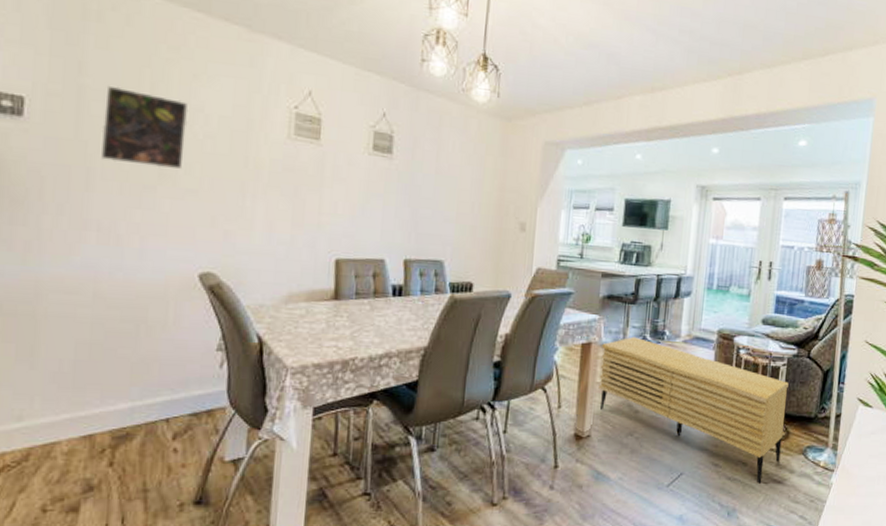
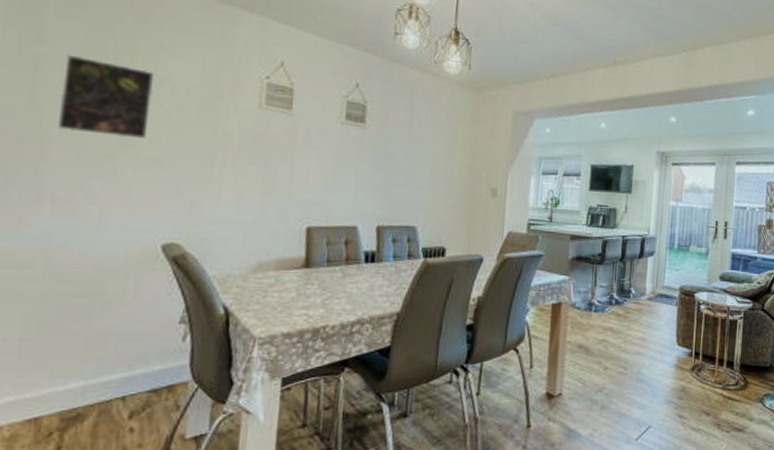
sideboard: present [598,336,789,484] -> none [569,295,746,433]

